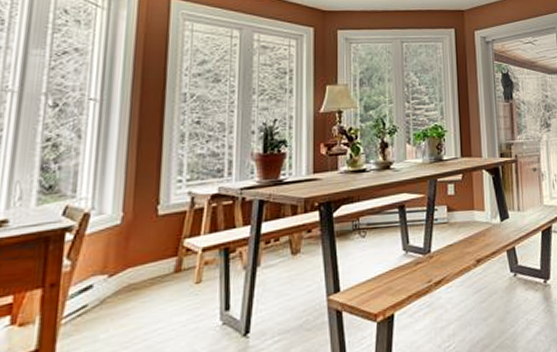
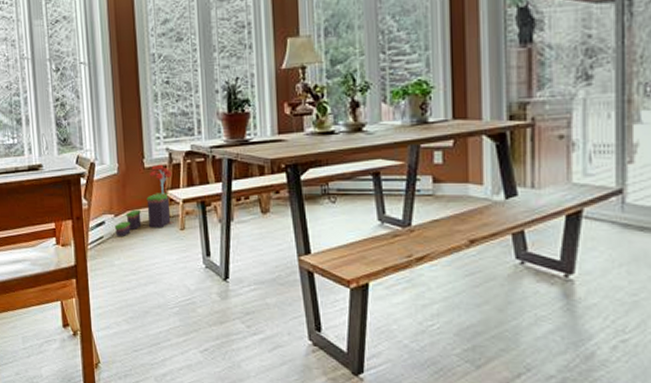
potted plant: none [105,209,193,302] -> present [114,164,174,236]

